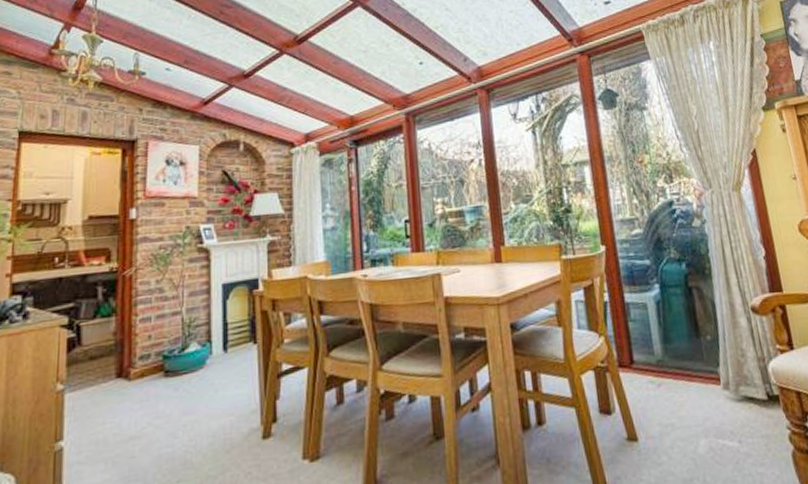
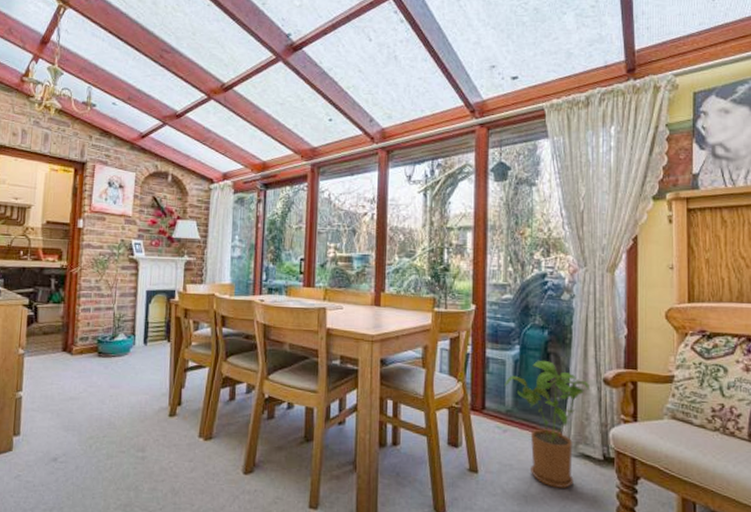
house plant: none [650,296,742,443] -> present [504,360,590,488]

